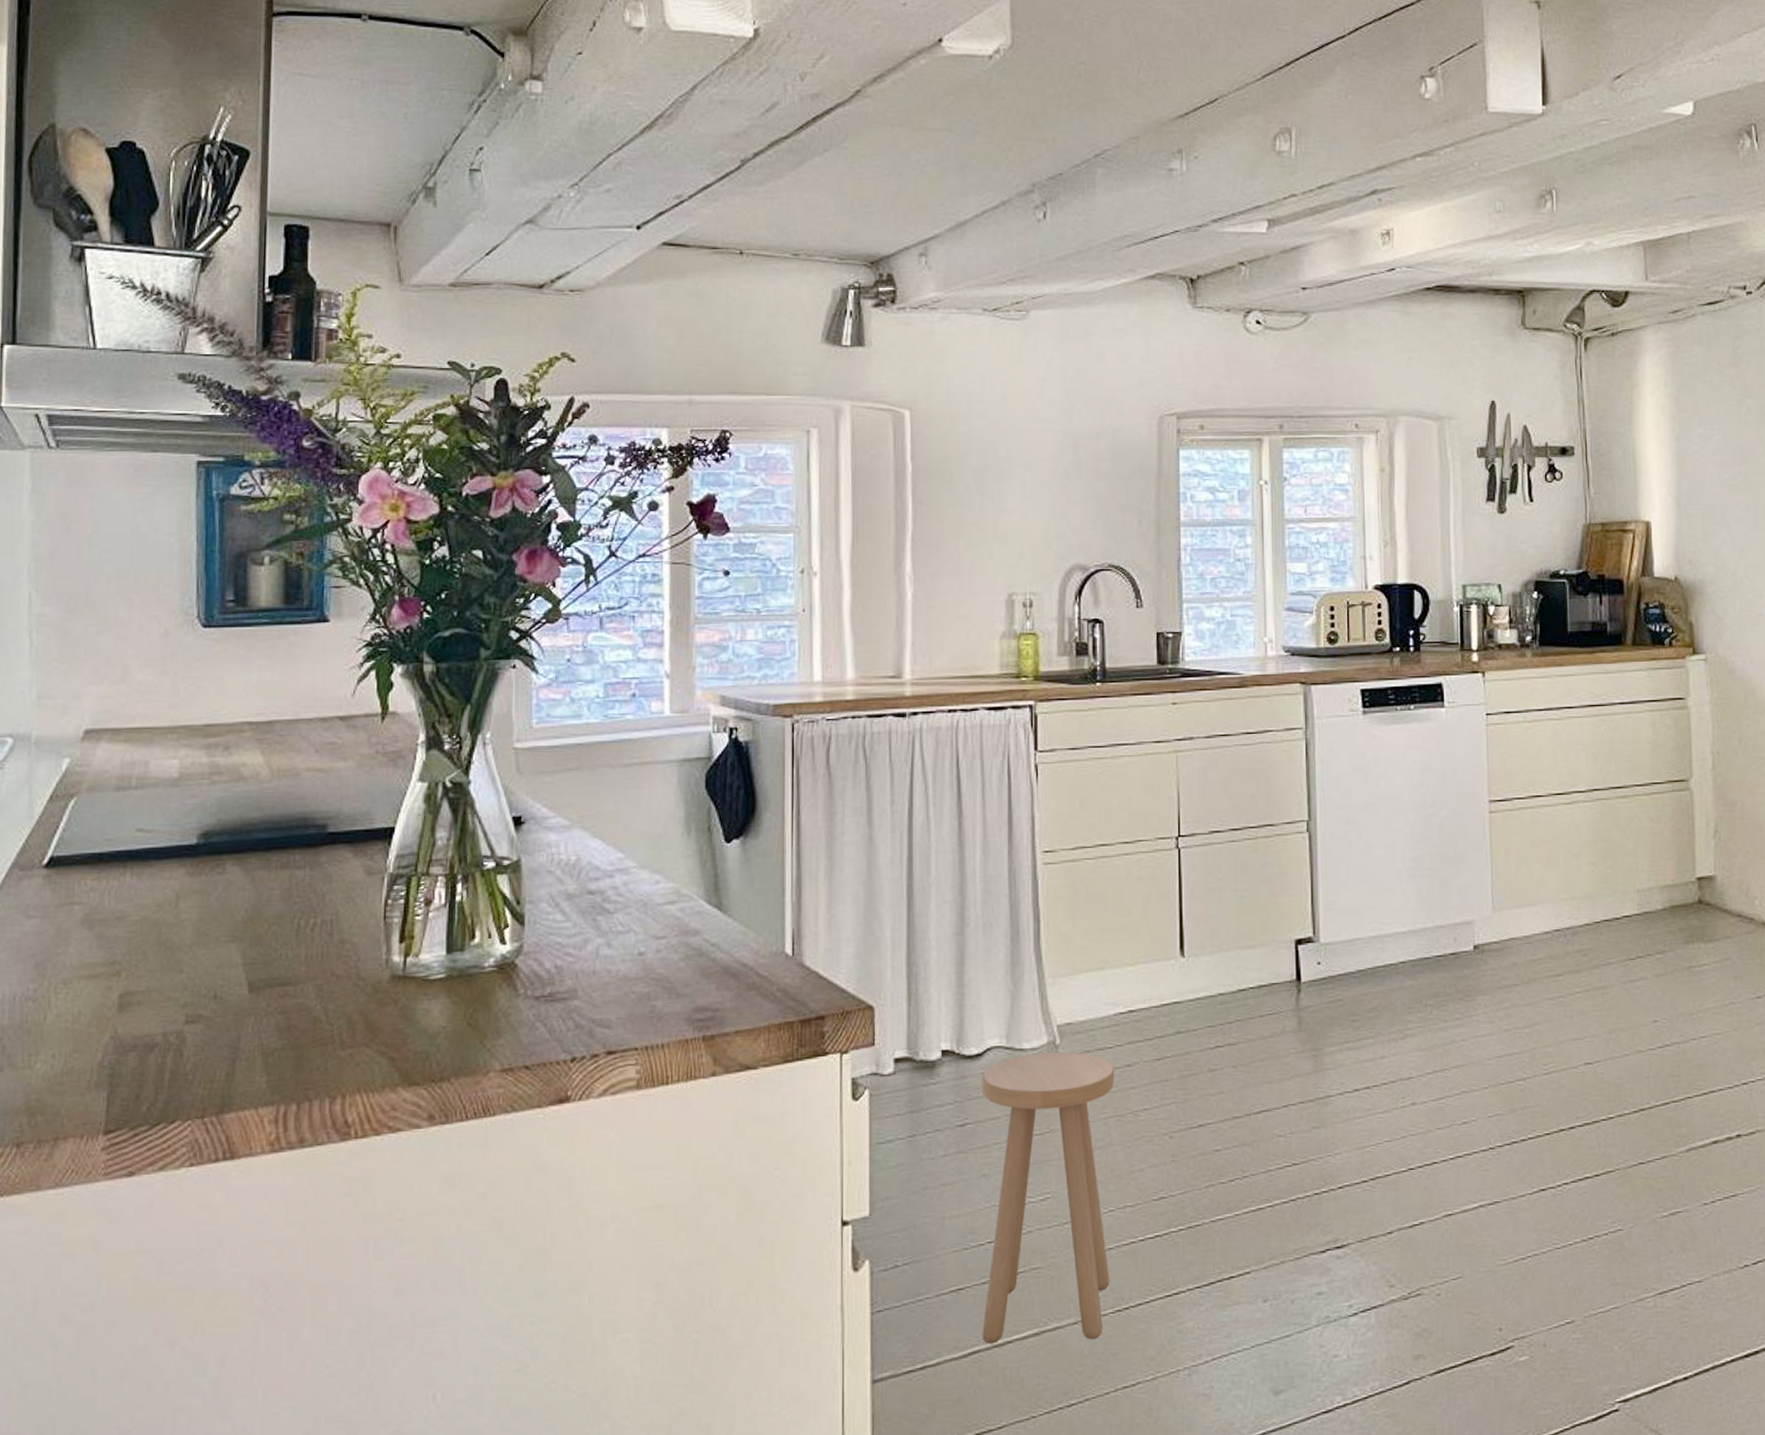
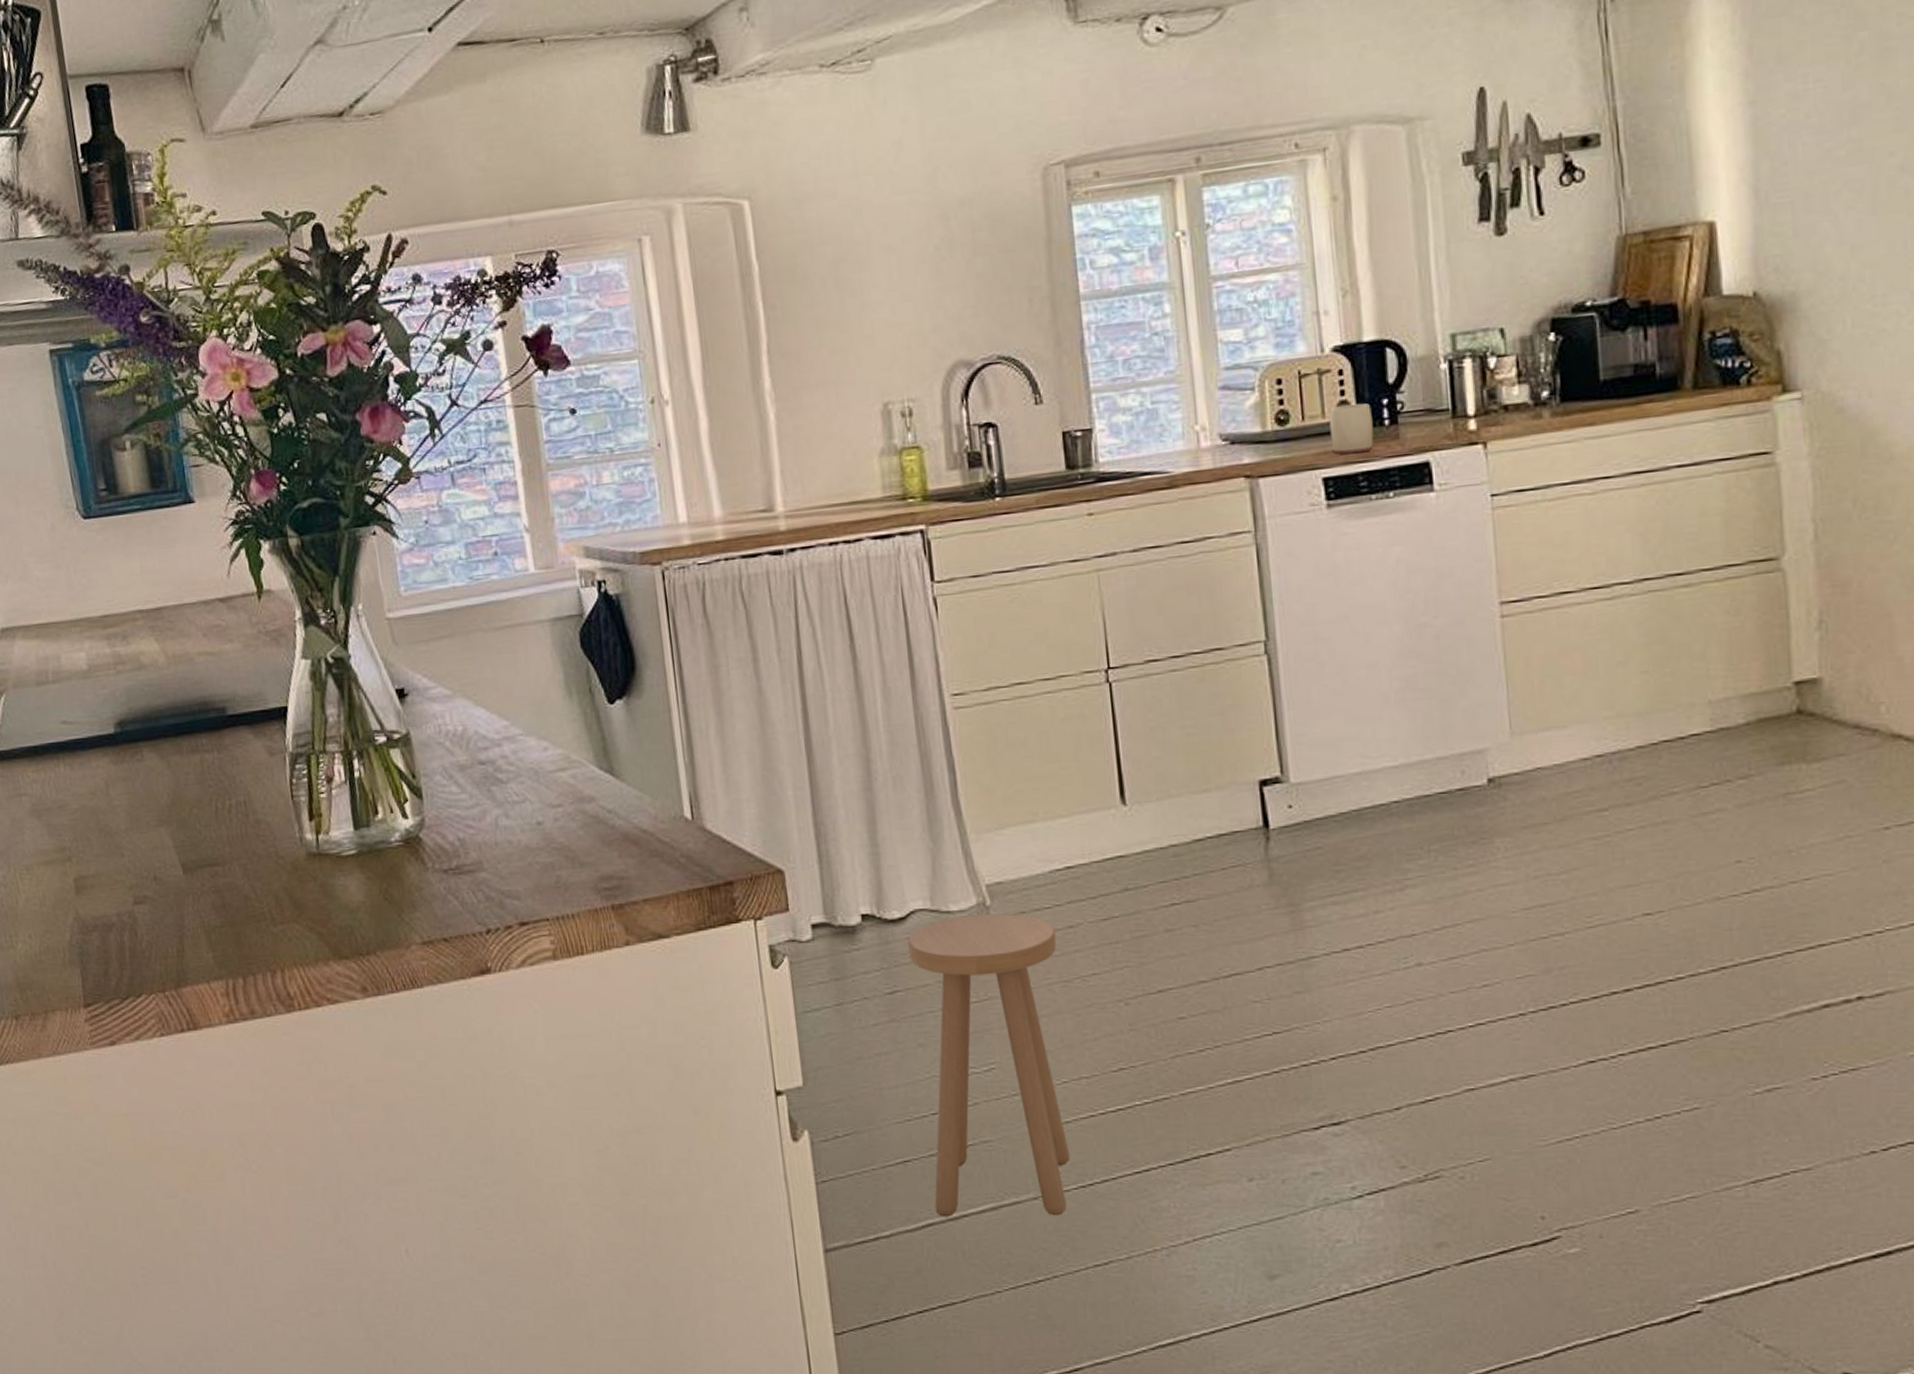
mug: none [1368,632,1401,672] -> present [1329,403,1374,454]

